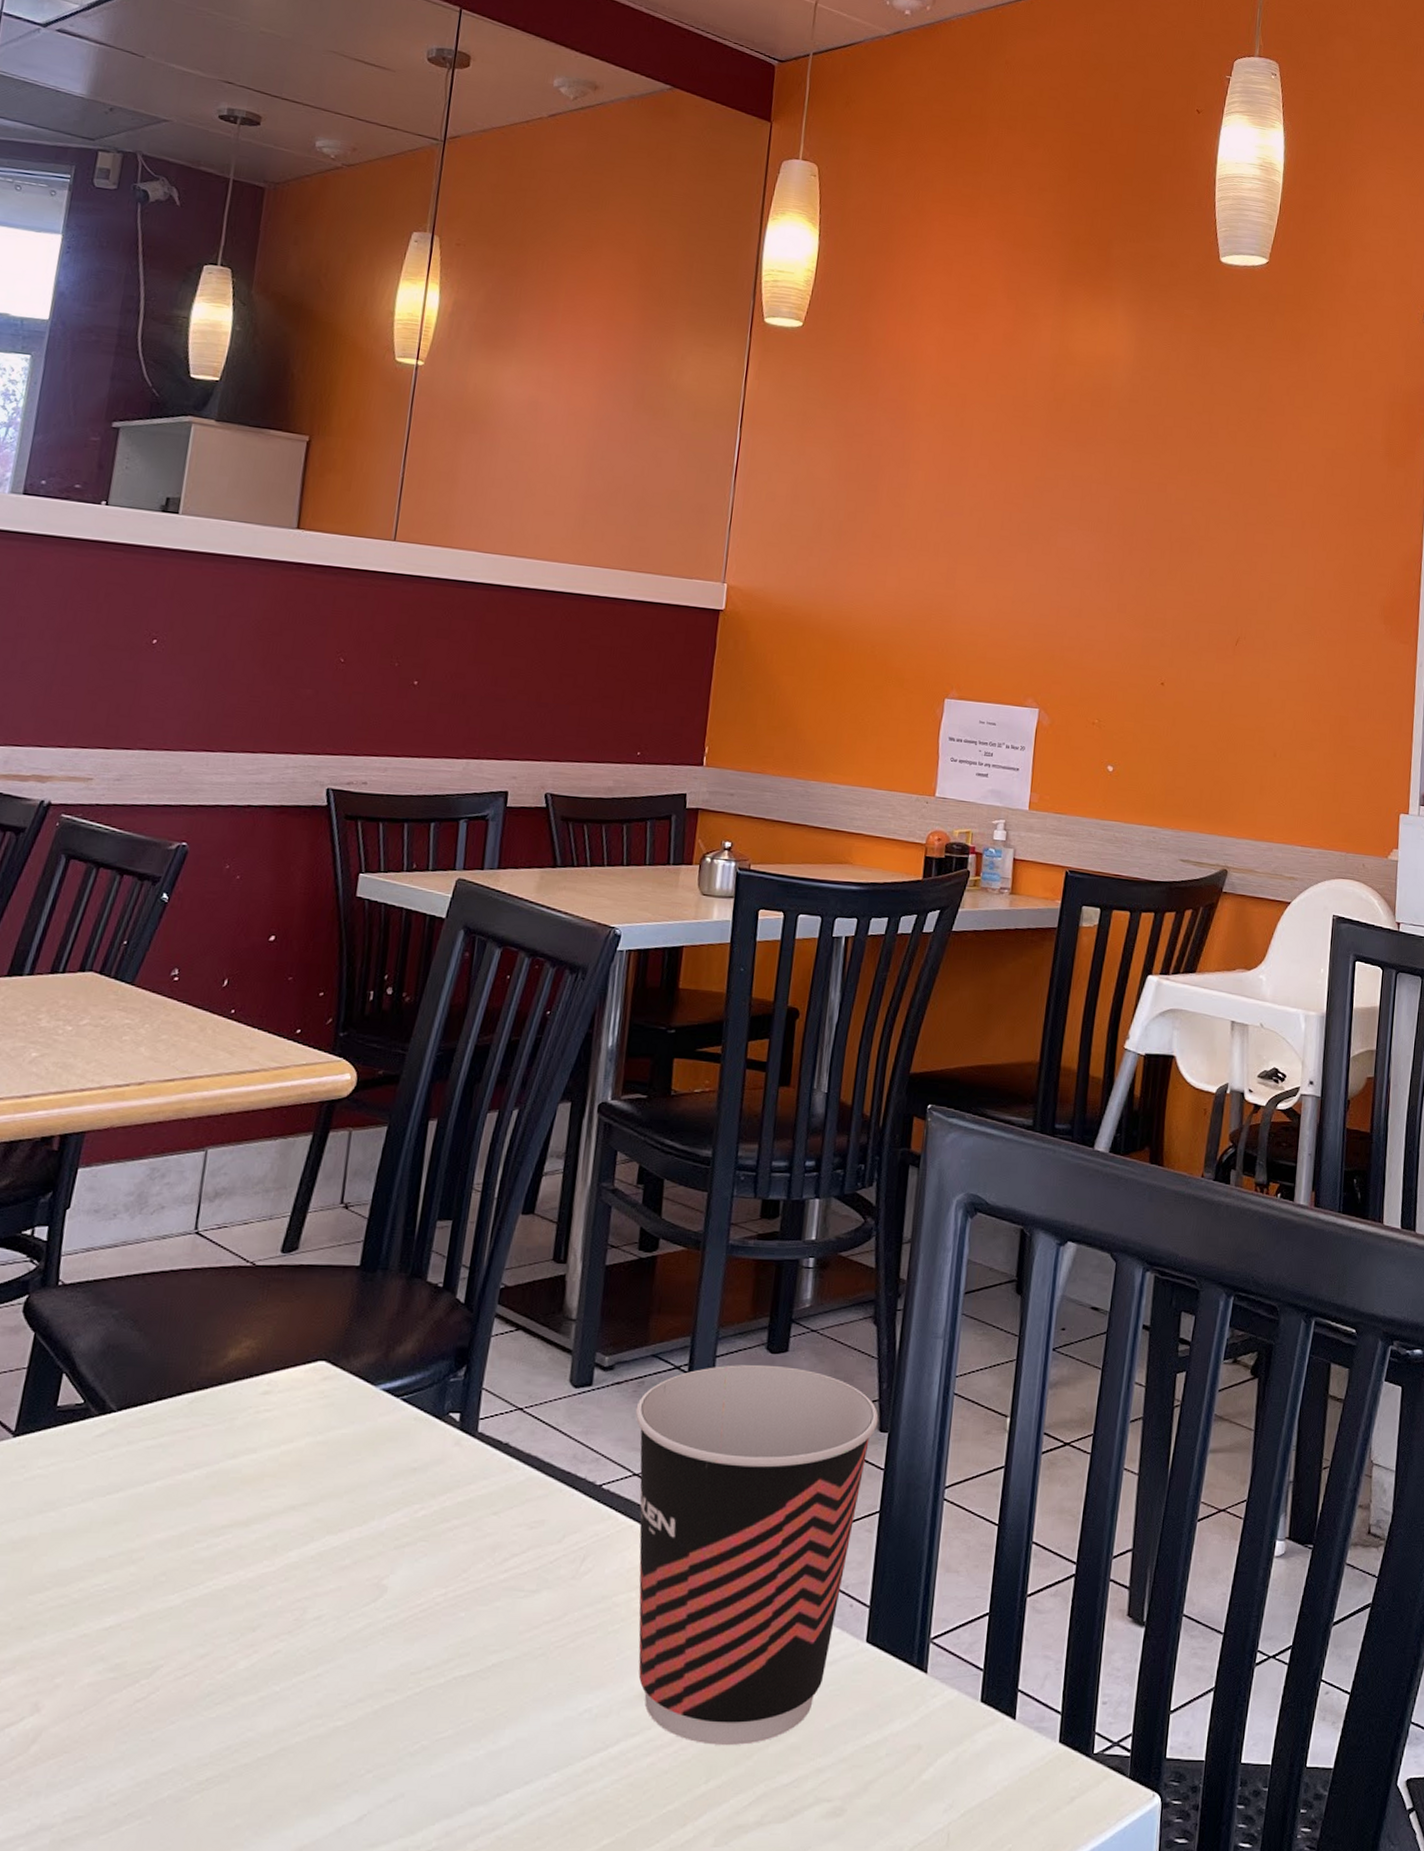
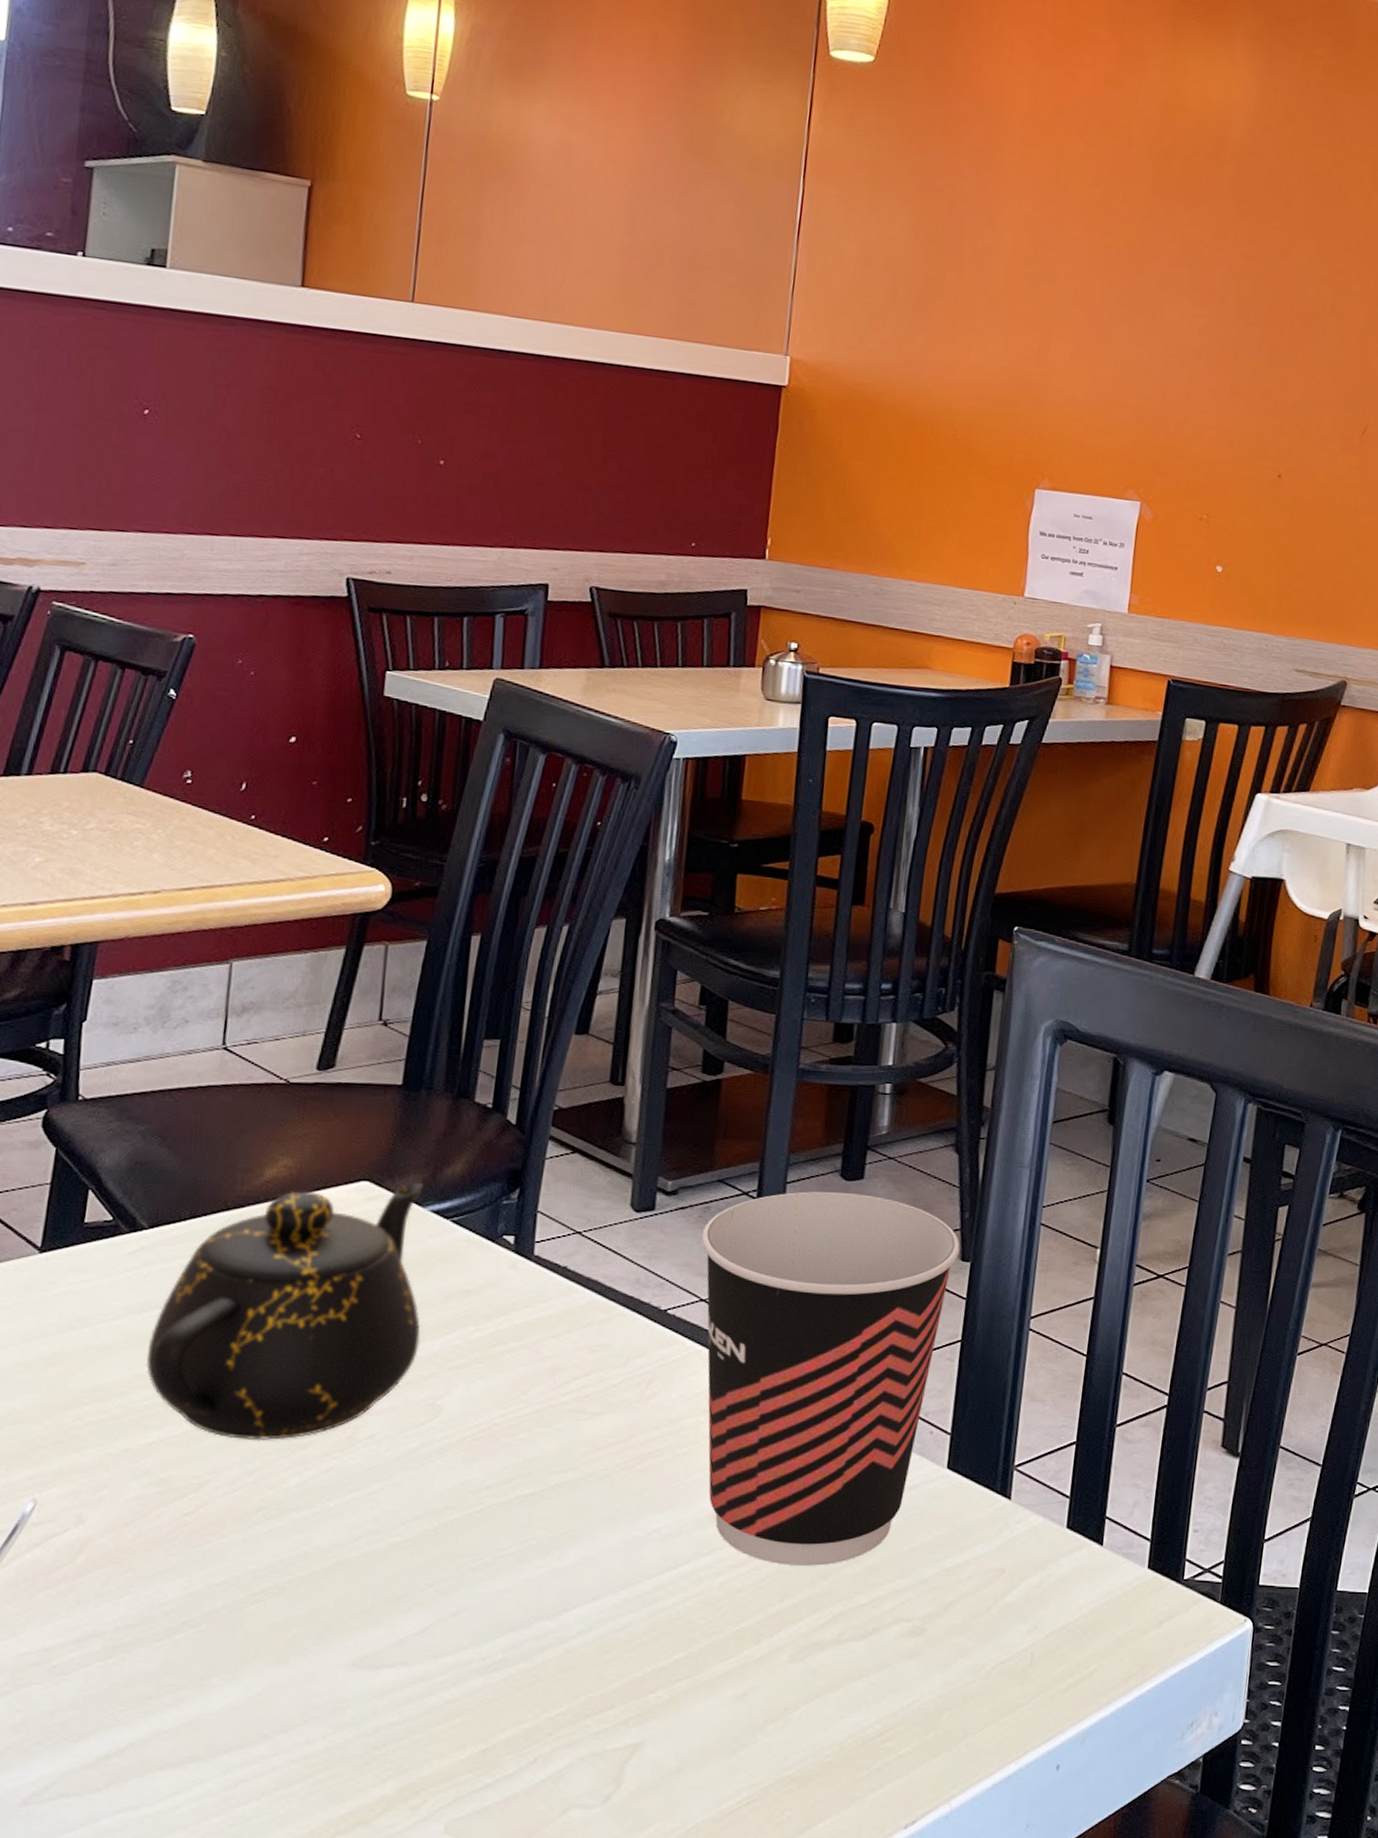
teapot: none [107,1361,376,1624] -> present [146,1182,423,1441]

